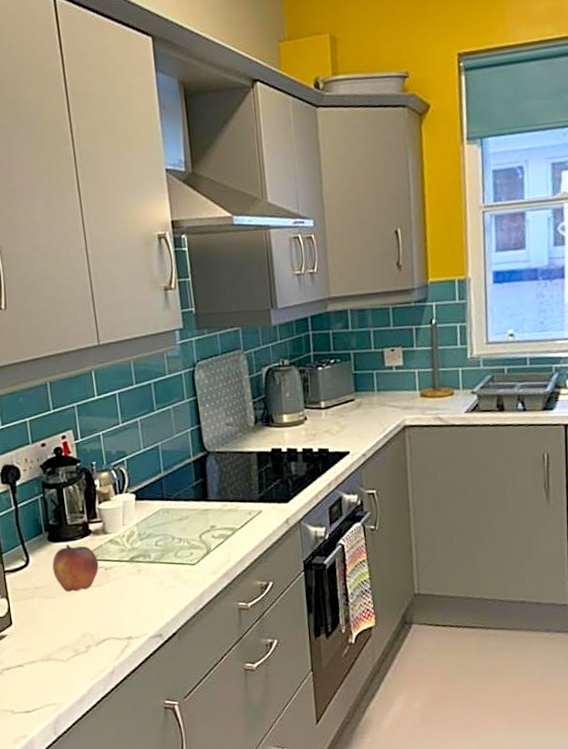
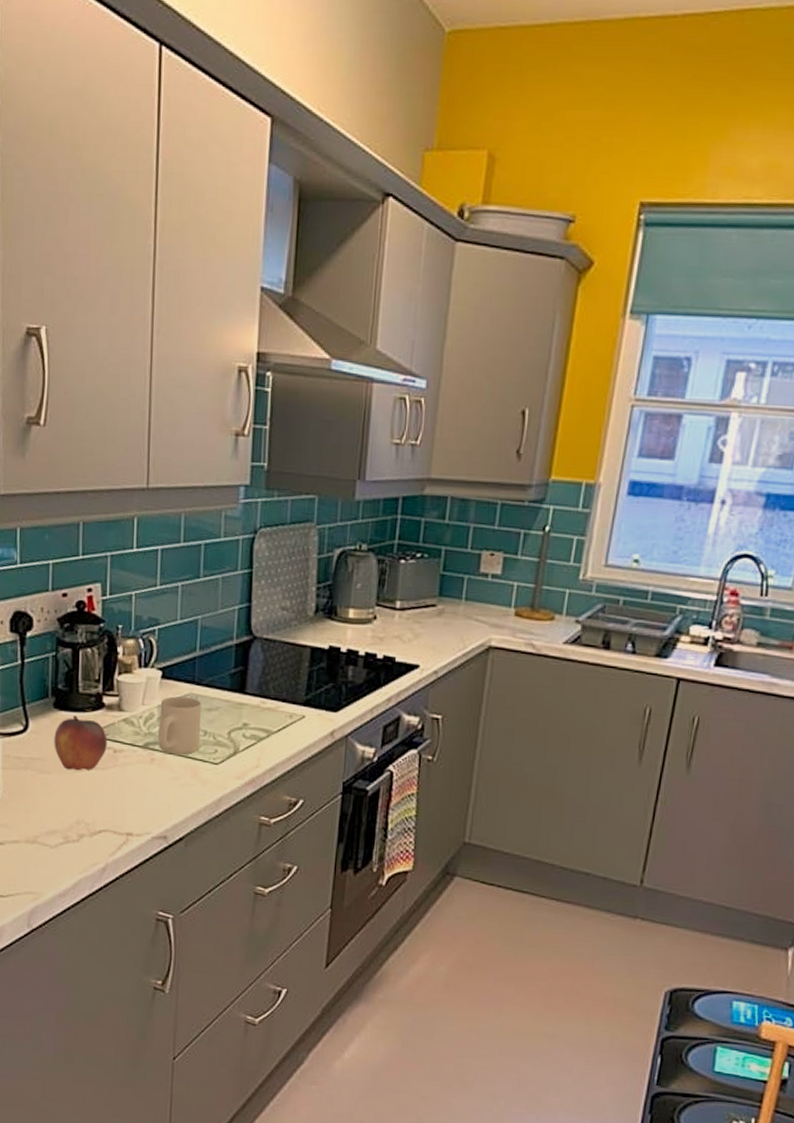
mug: none [138,512,177,563] -> present [157,696,202,756]

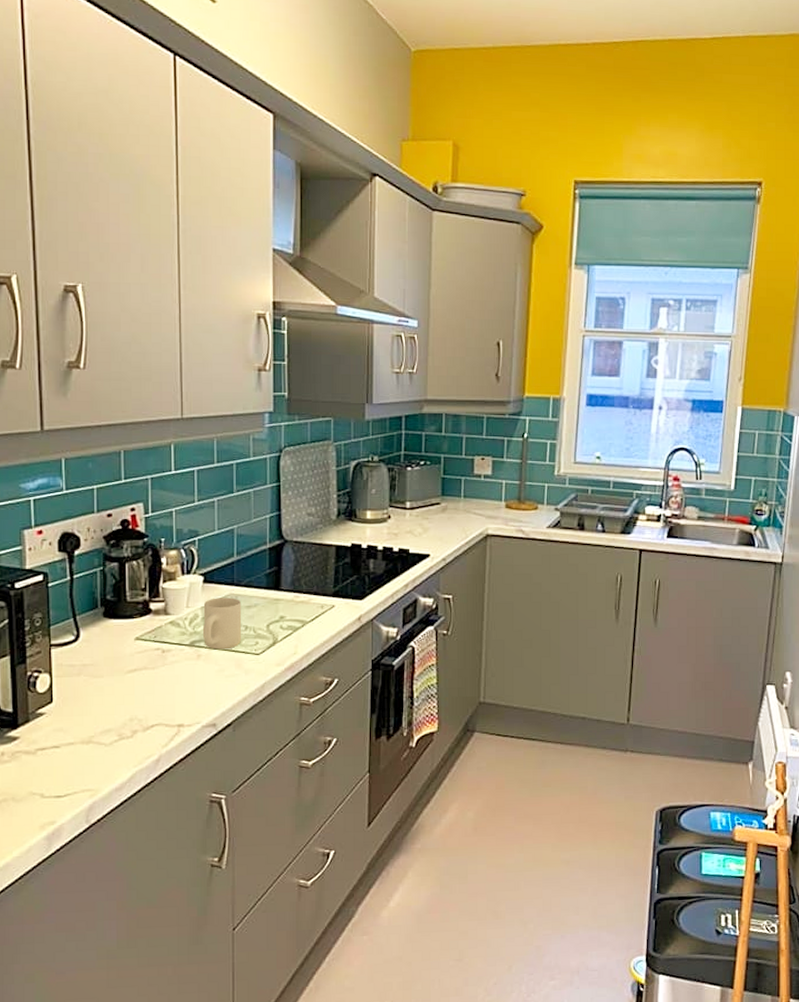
fruit: present [54,715,107,771] -> none [105,622,156,672]

